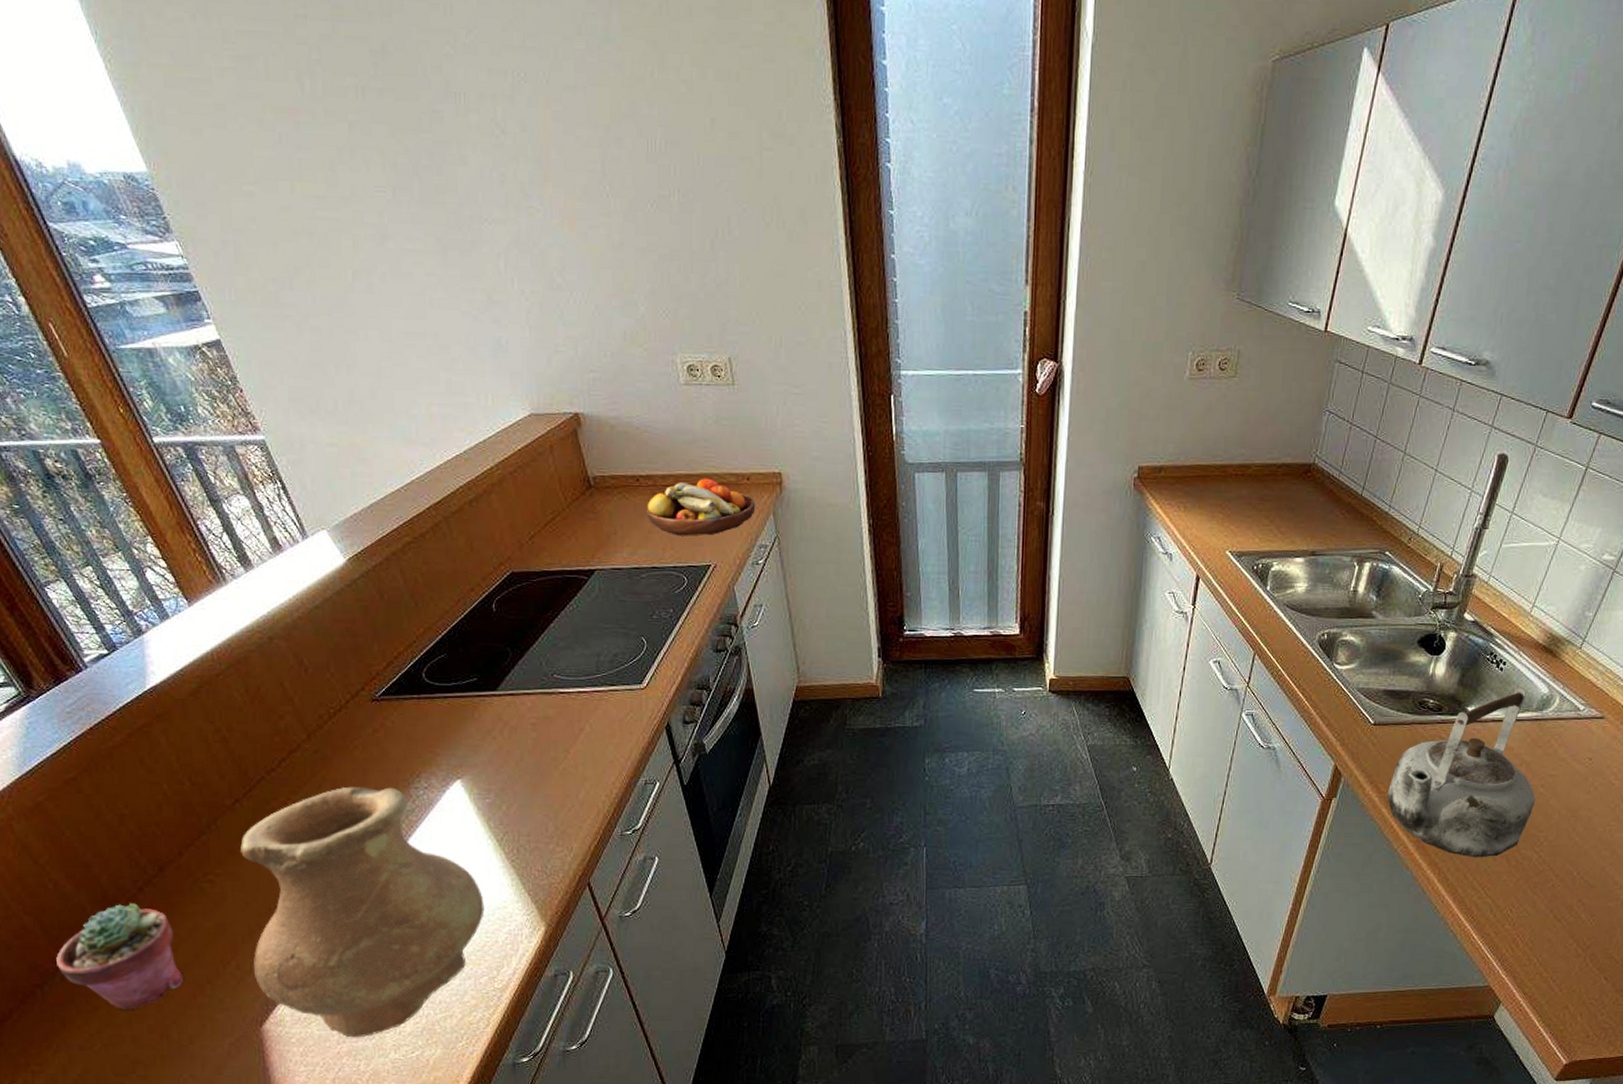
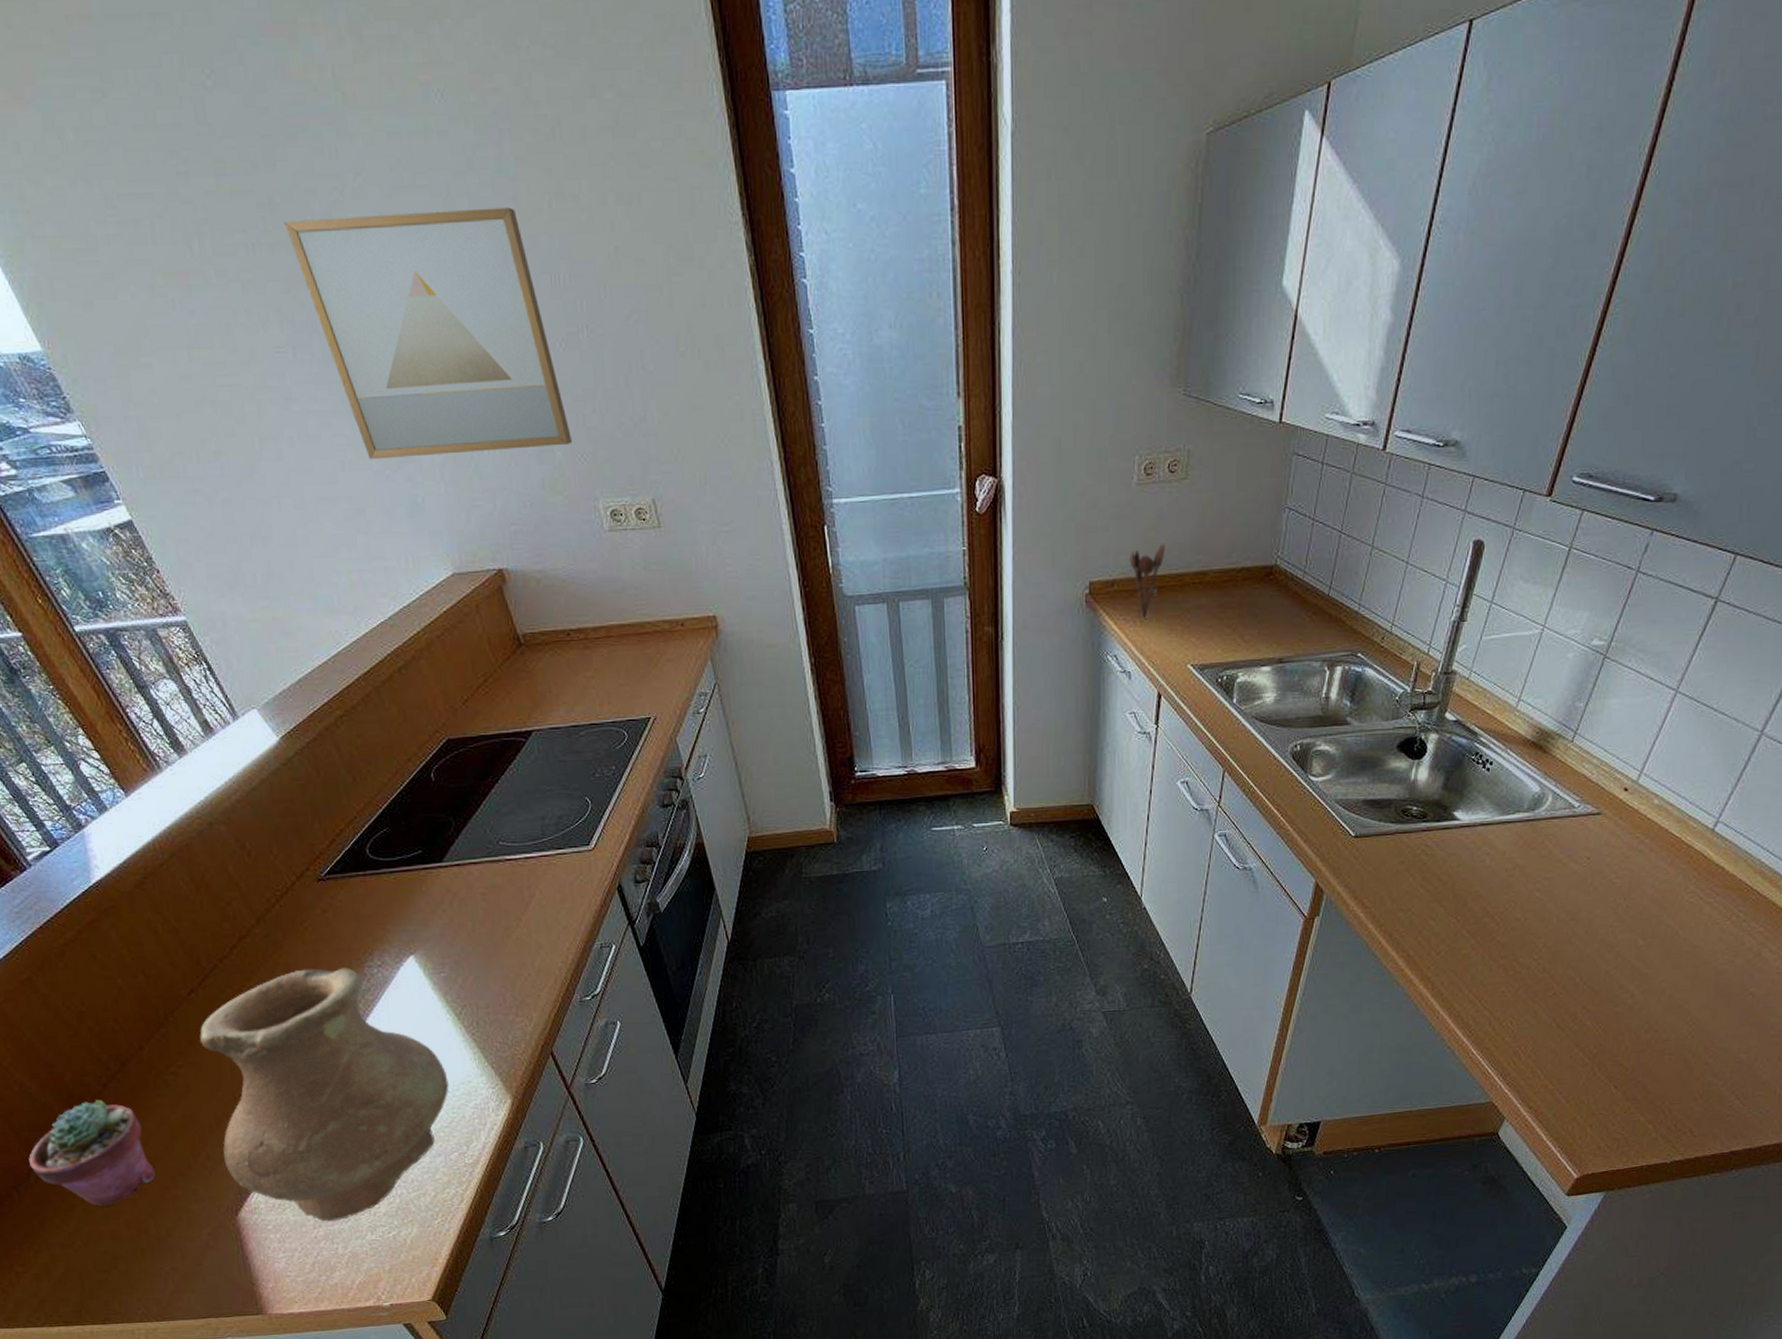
wall art: none [394,69,655,301] -> present [283,207,572,460]
fruit bowl: present [645,478,756,536] -> none [579,627,693,690]
utensil holder: none [1177,436,1212,504] -> present [1129,544,1165,618]
kettle: present [1386,688,1536,858] -> none [1372,788,1532,970]

